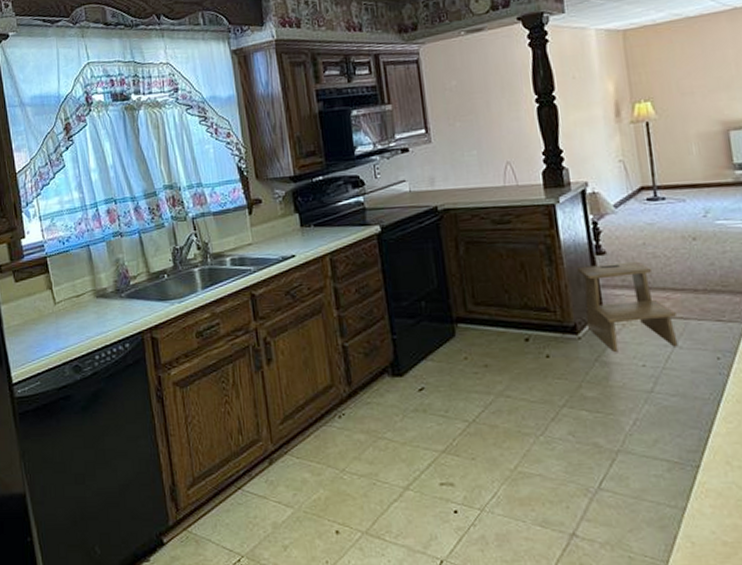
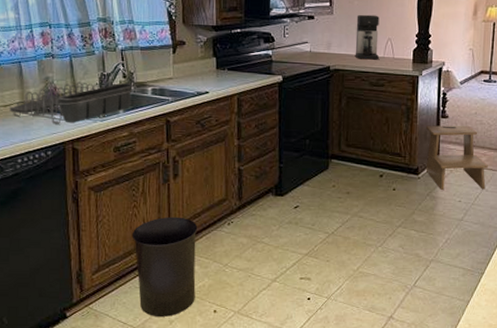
dish rack: none [82,254,210,312] -> present [9,81,133,124]
waste bin: none [227,411,311,541] -> present [132,216,198,317]
coffee maker: none [461,135,498,193] -> present [355,14,380,60]

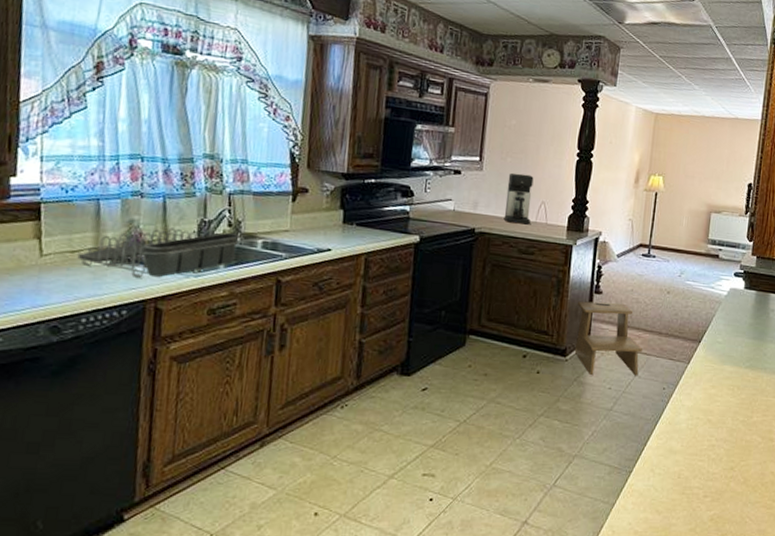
waste bin: present [132,216,198,317] -> none [219,396,304,520]

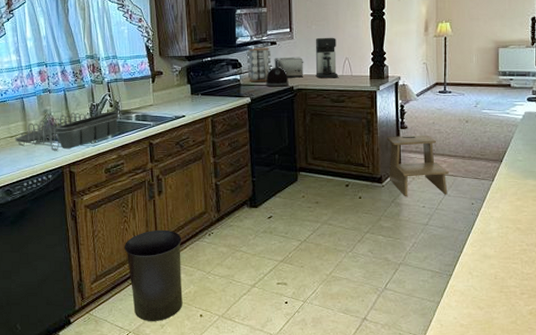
waste bin: none [219,396,304,520] -> present [124,229,183,321]
spice rack: none [419,172,453,219] -> present [247,45,271,83]
kettle: none [440,190,471,228] -> present [265,58,289,88]
toaster: none [454,190,492,219] -> present [274,56,304,78]

